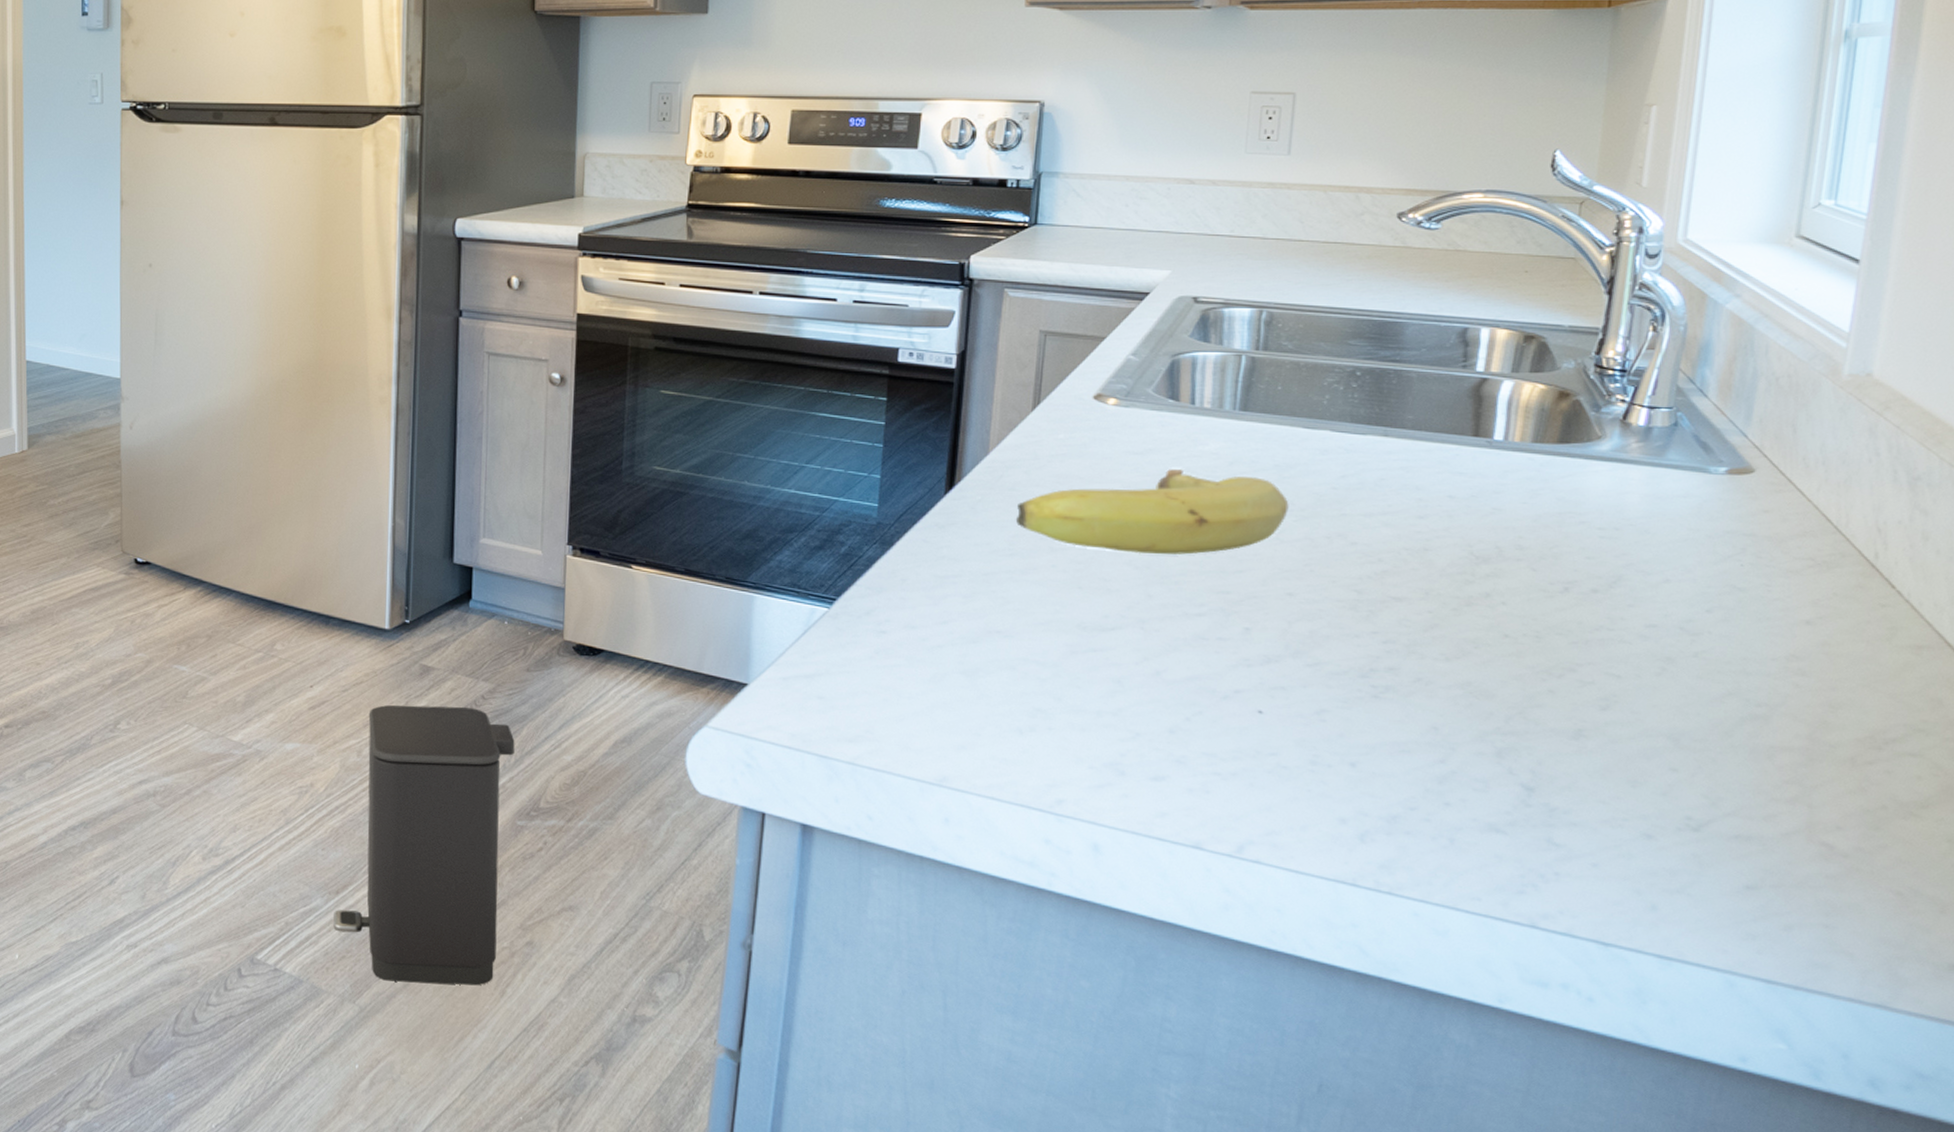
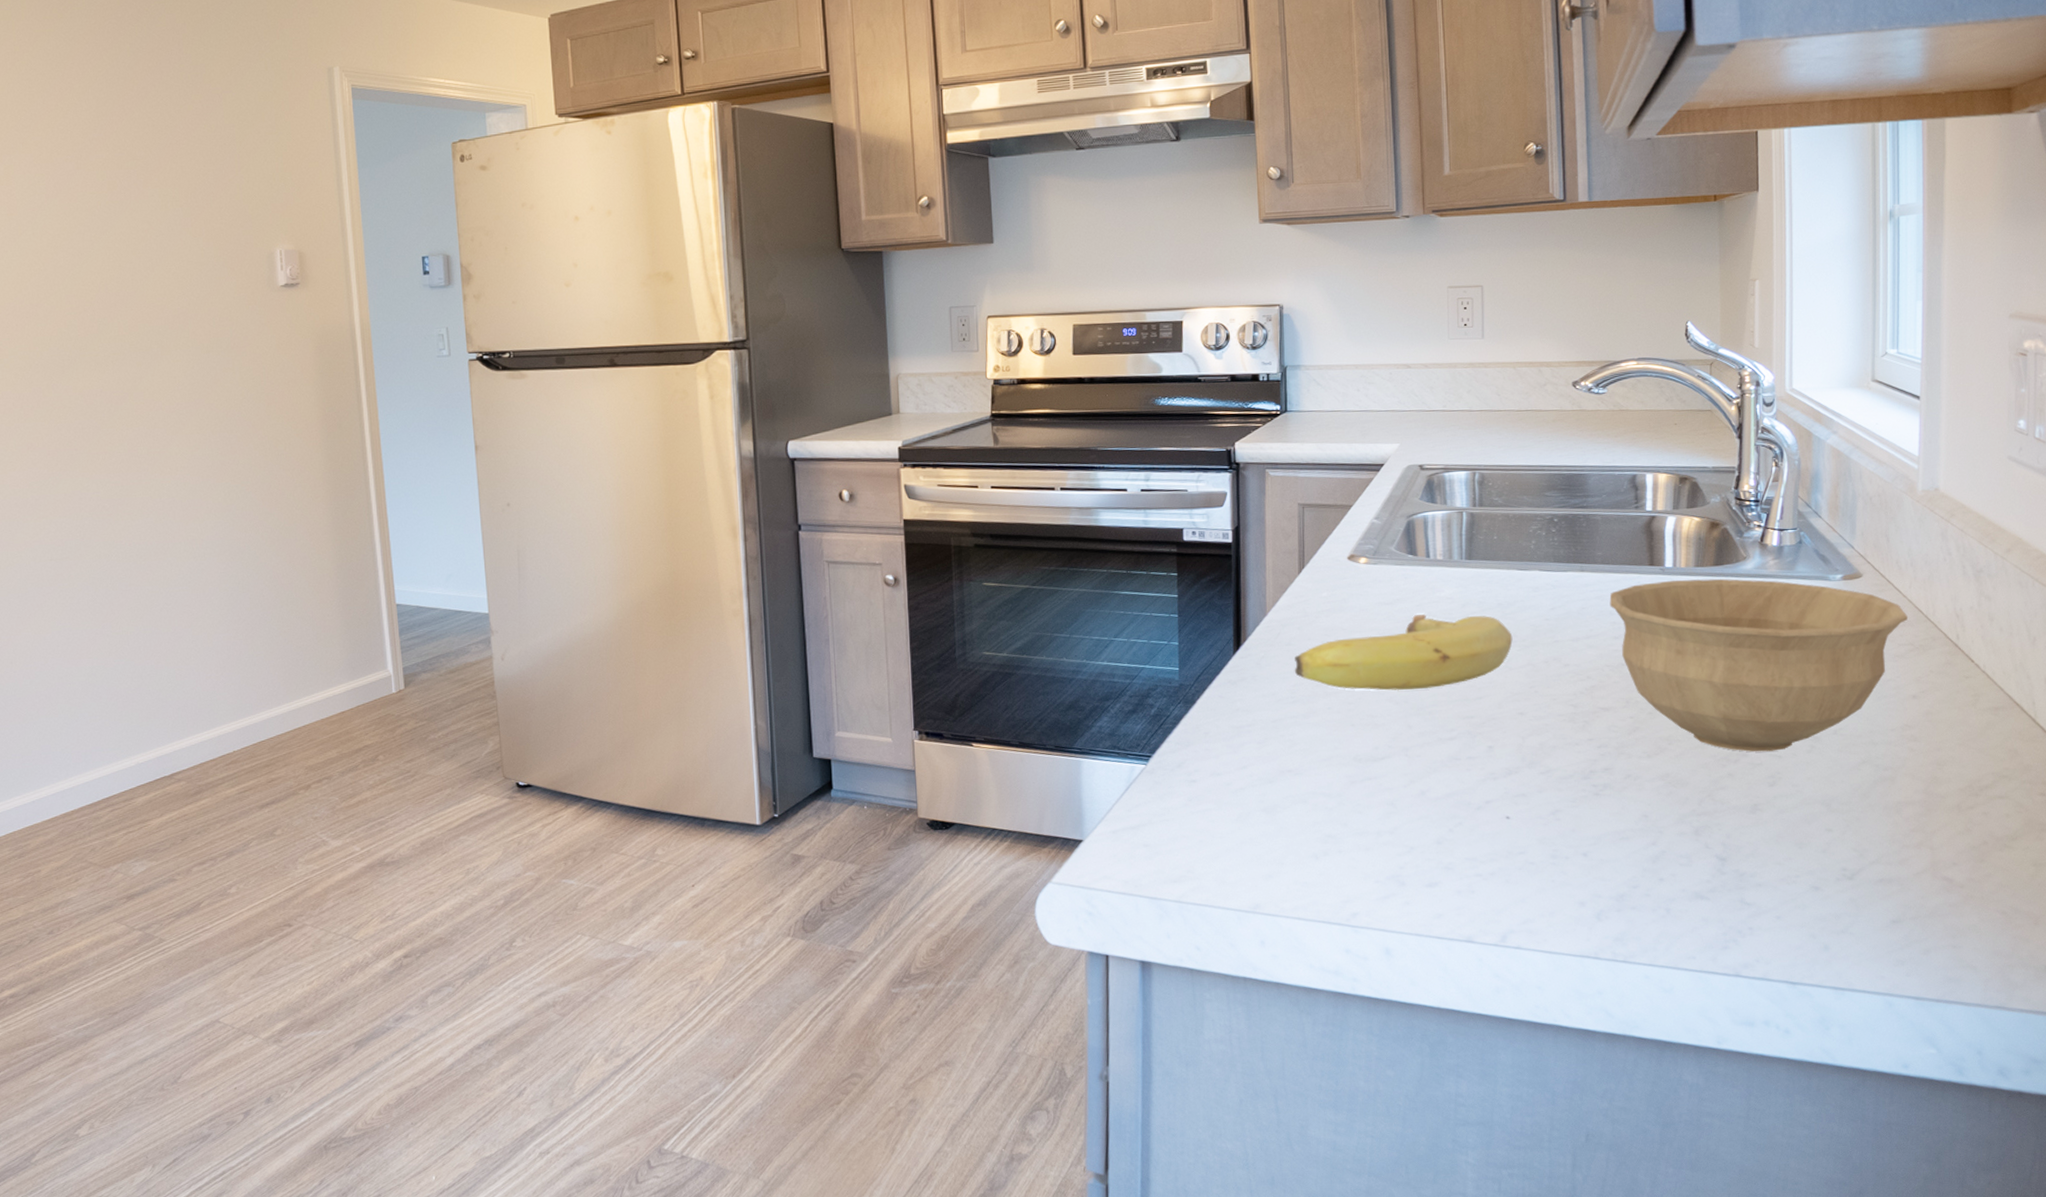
pedal bin: present [333,705,515,986] -> none [732,889,884,1153]
bowl: none [1416,455,1811,670] -> present [1609,578,1908,752]

